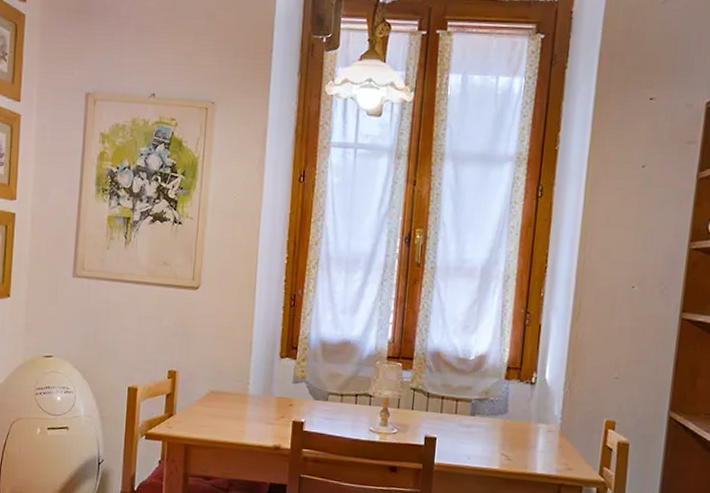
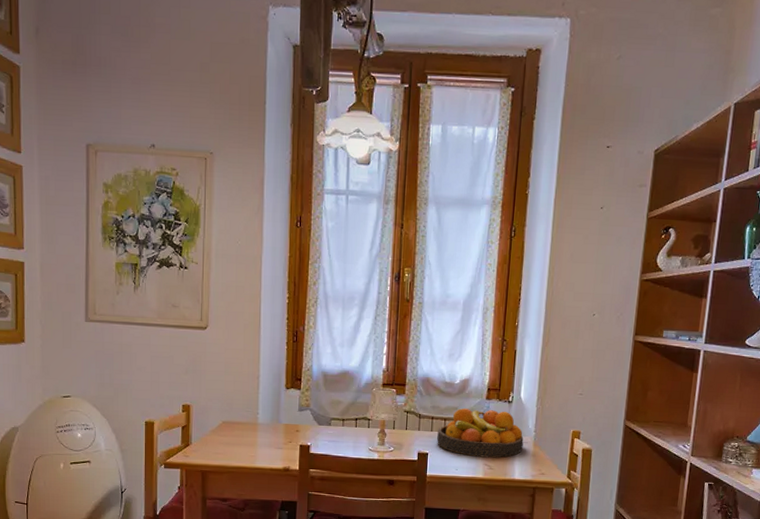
fruit bowl: none [447,387,548,448] -> present [437,407,524,458]

